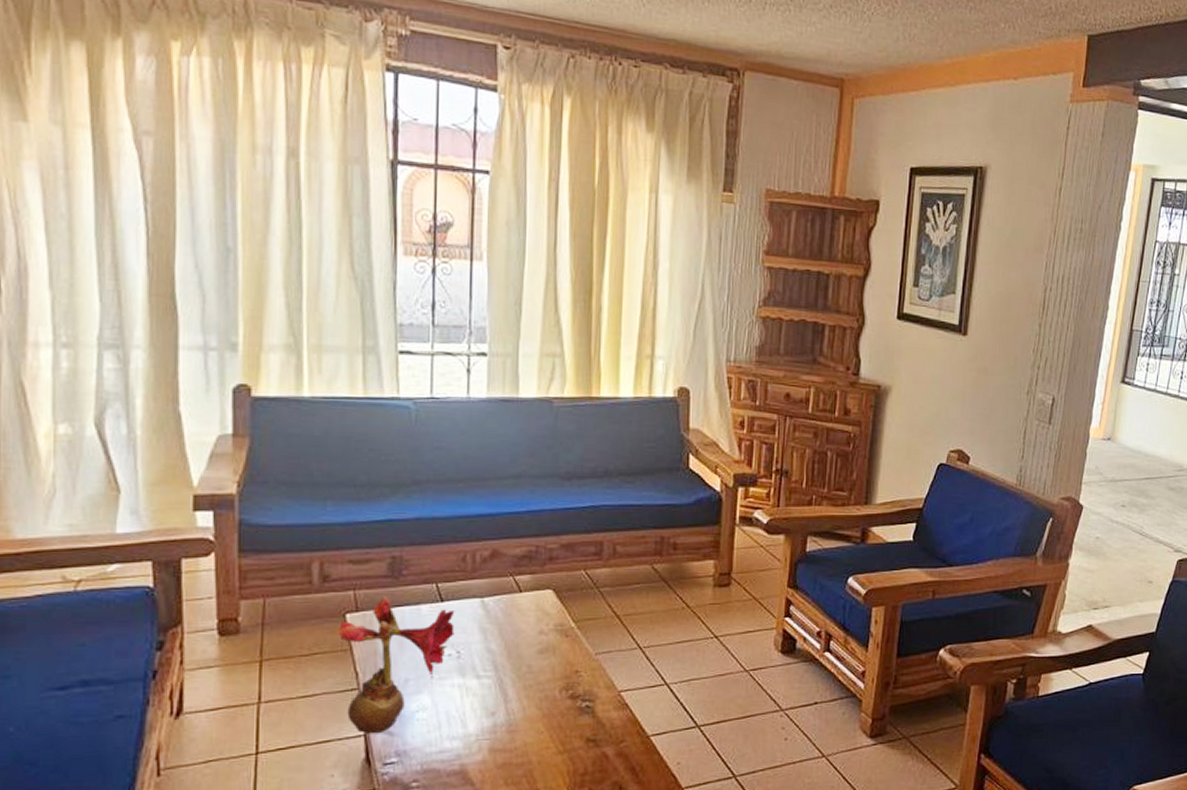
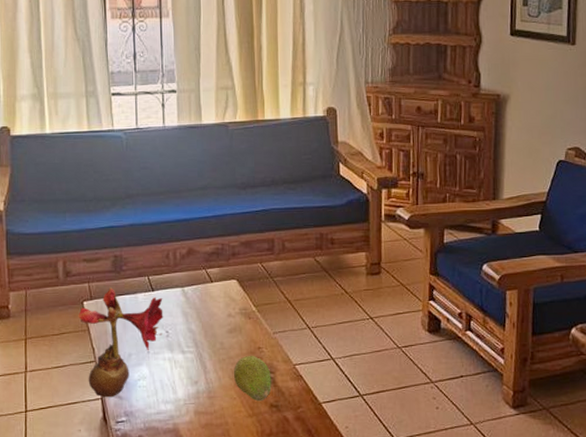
fruit: none [541,680,590,736] -> present [233,355,272,402]

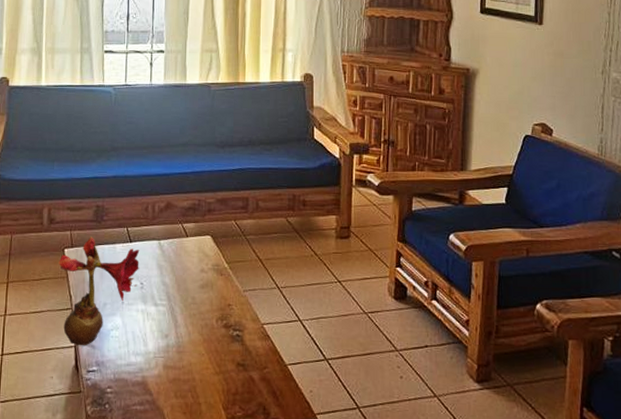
fruit: present [233,355,272,402] -> none [202,311,240,360]

